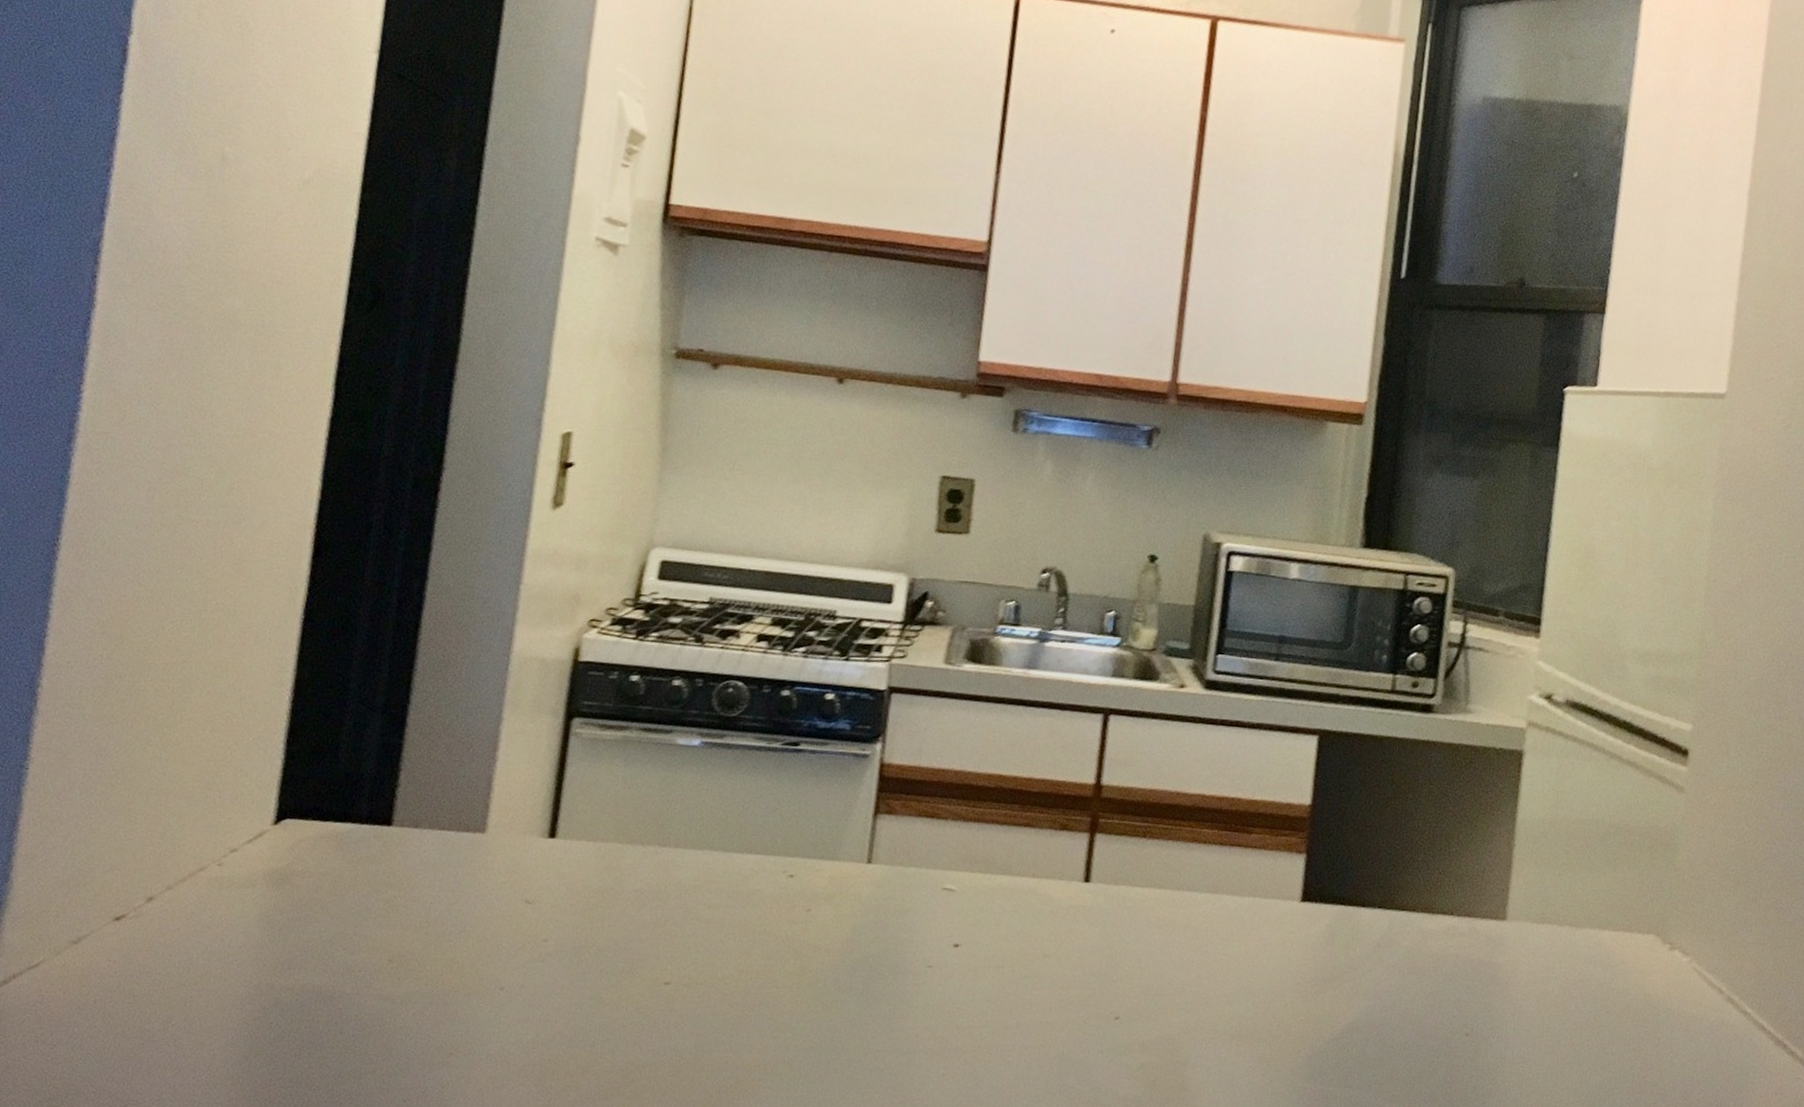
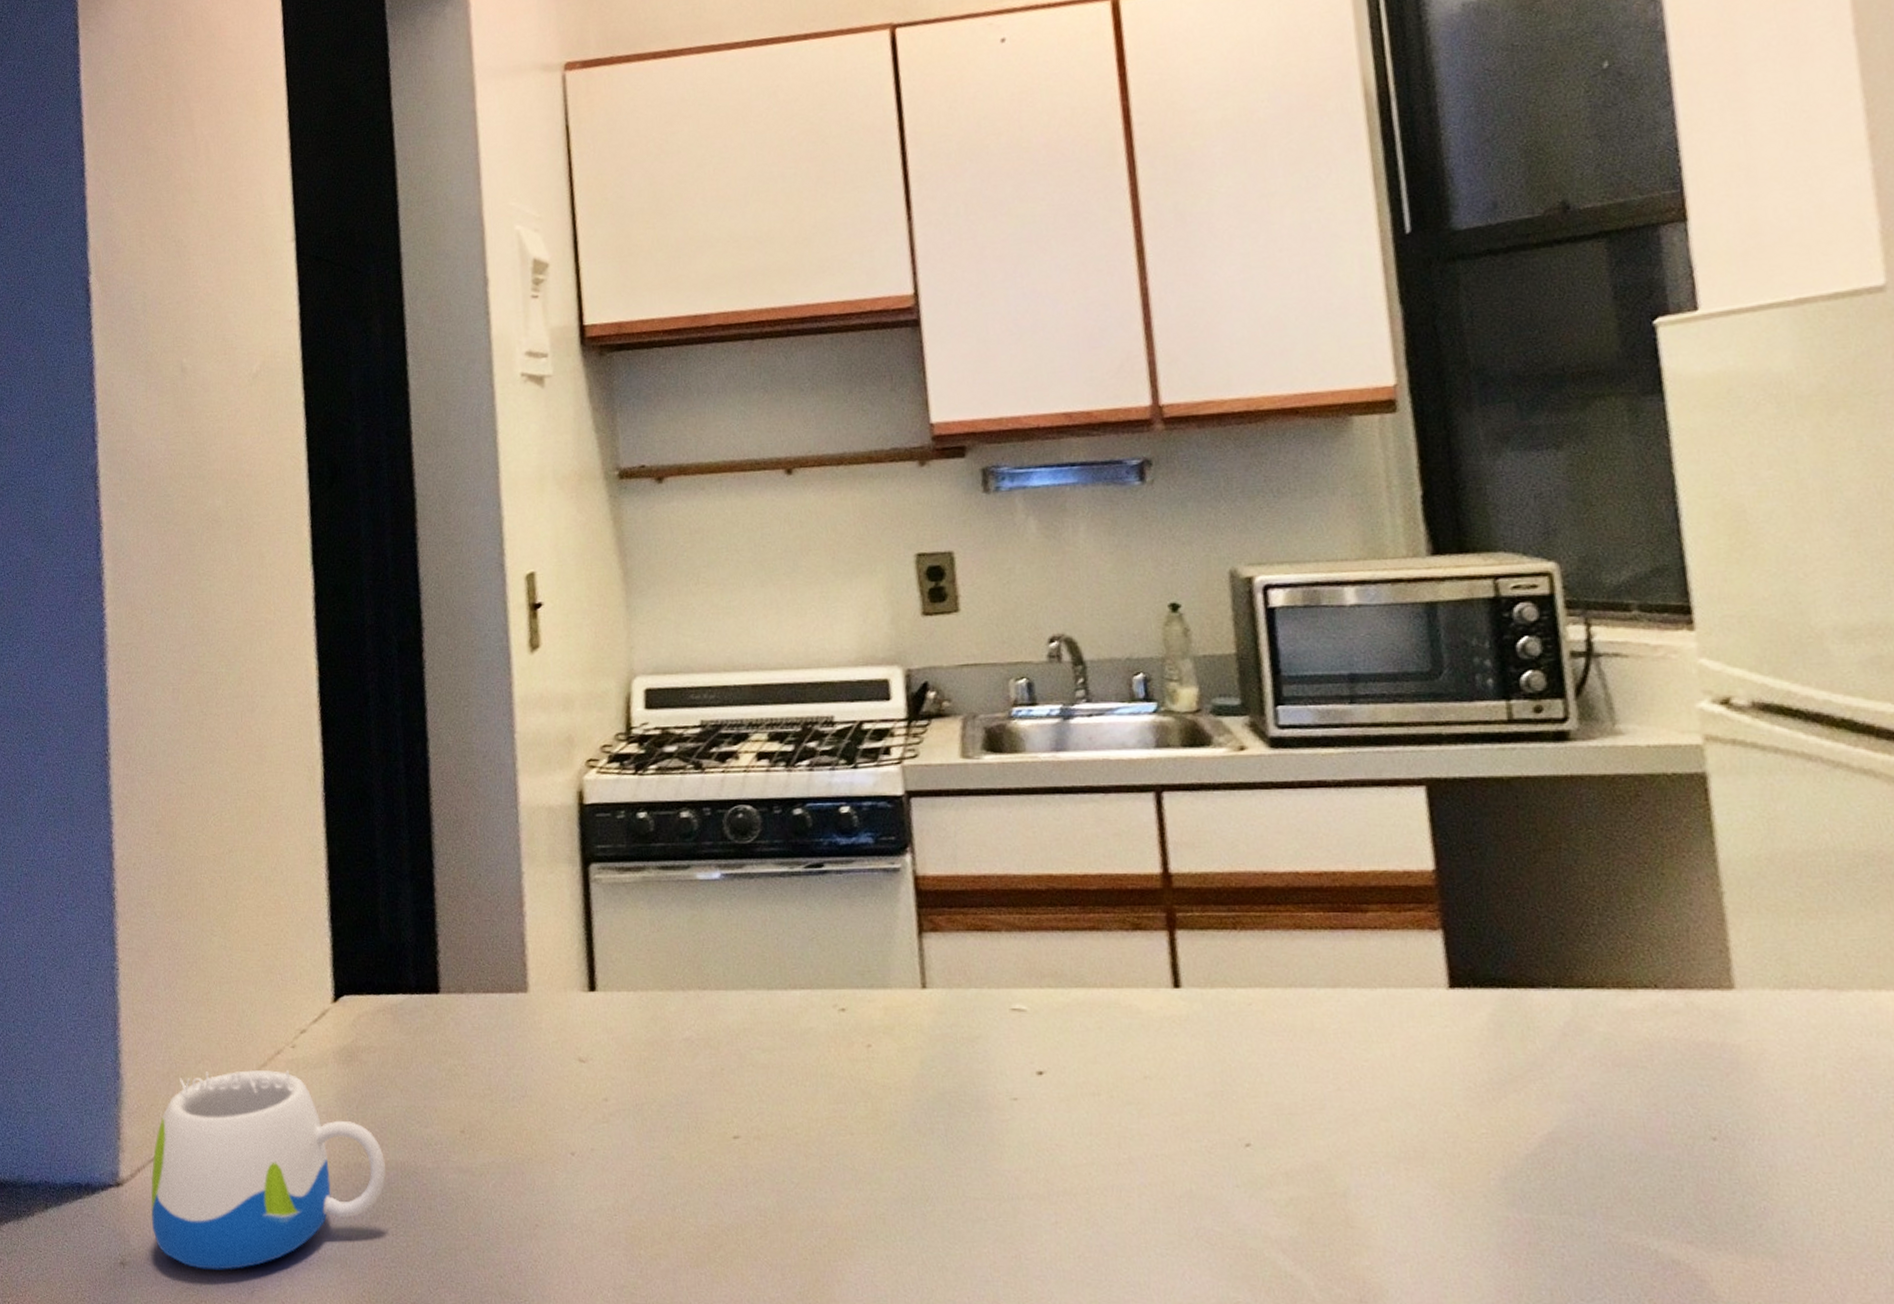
mug: none [19,882,301,1083] -> present [150,1069,386,1270]

